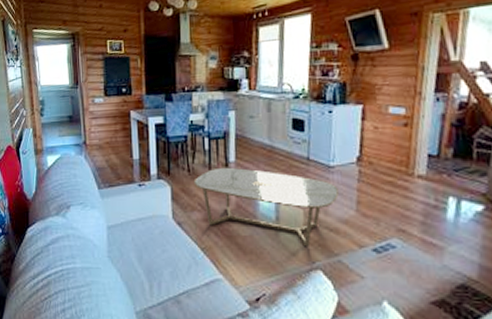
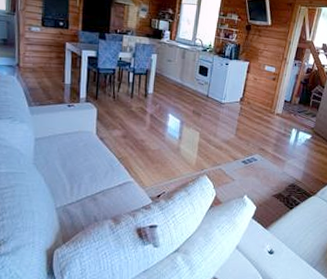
coffee table: present [193,167,339,247] -> none [117,97,225,159]

